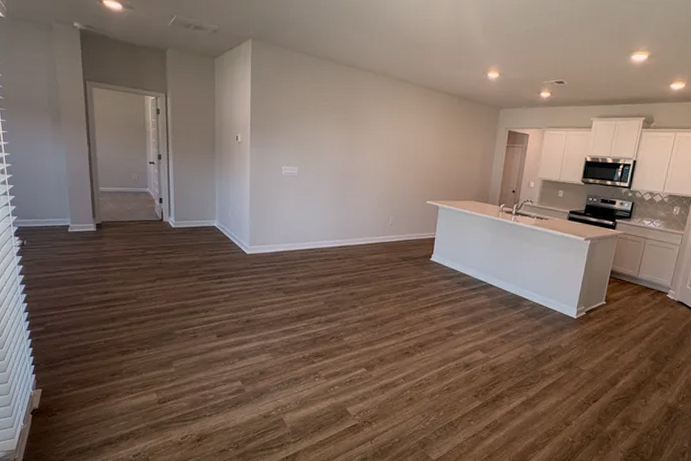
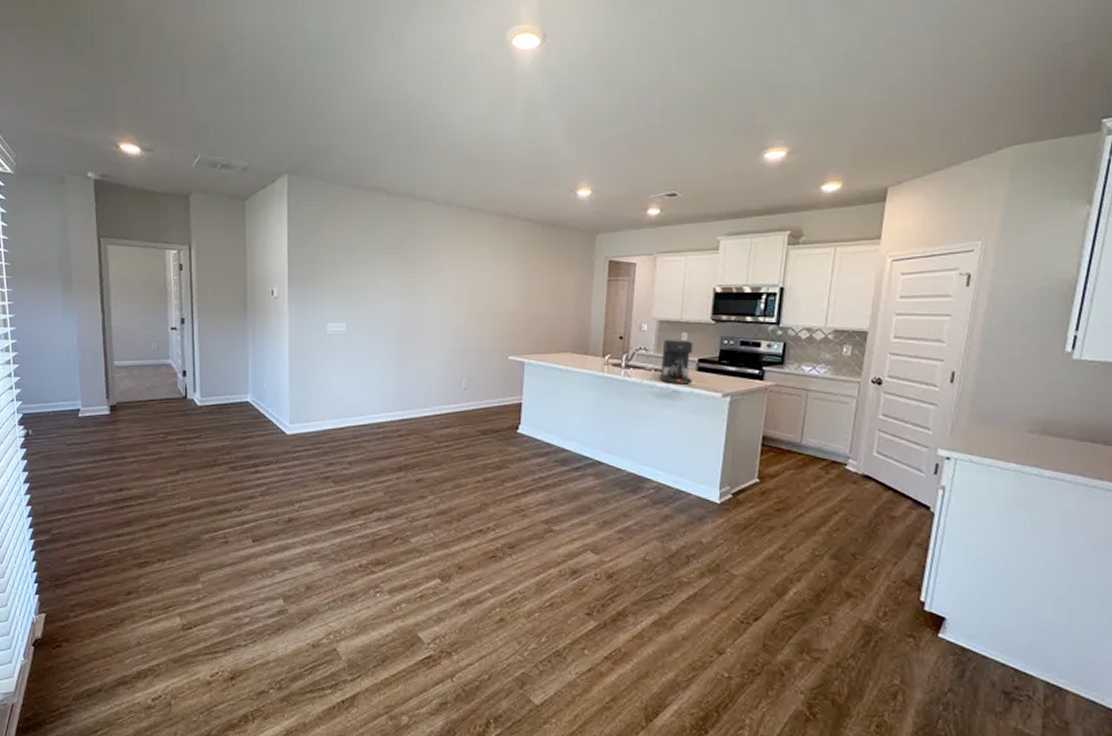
coffee maker: none [540,195,567,230] -> present [660,340,693,384]

